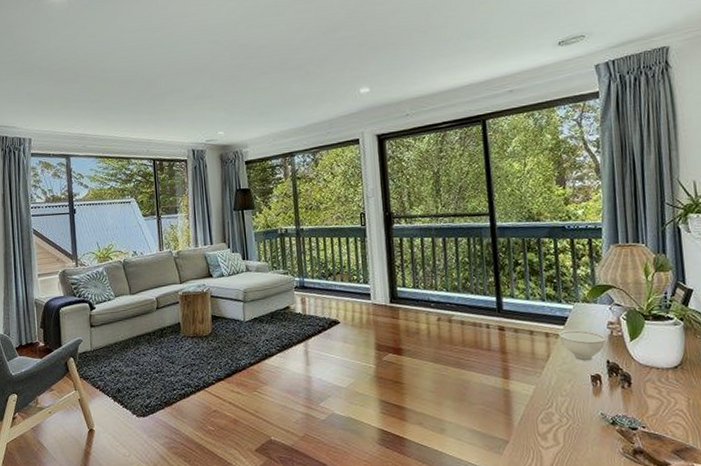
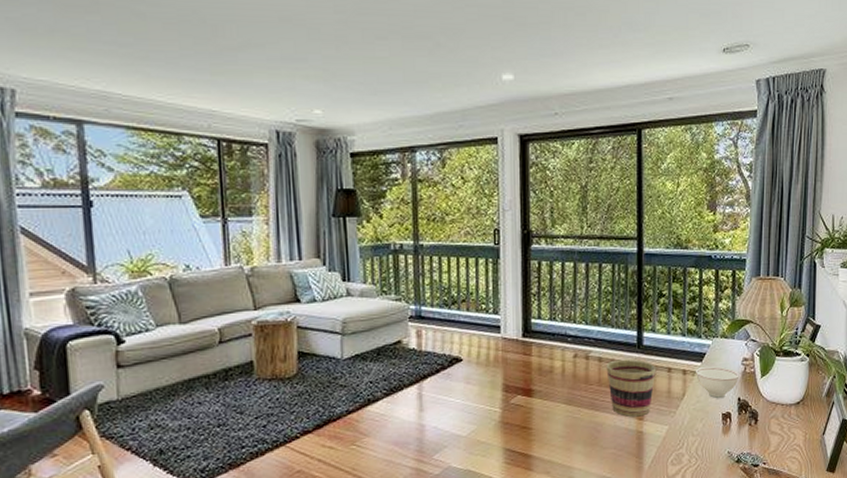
basket: none [468,322,519,376] -> present [606,359,657,417]

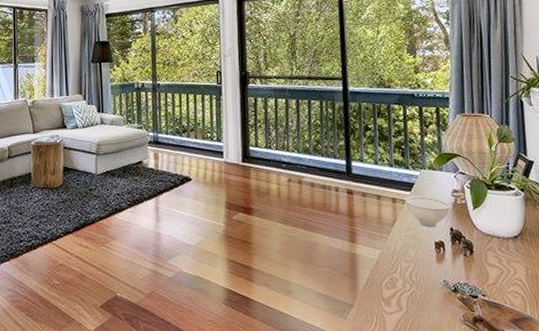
basket: present [606,359,657,417] -> none [318,185,366,239]

